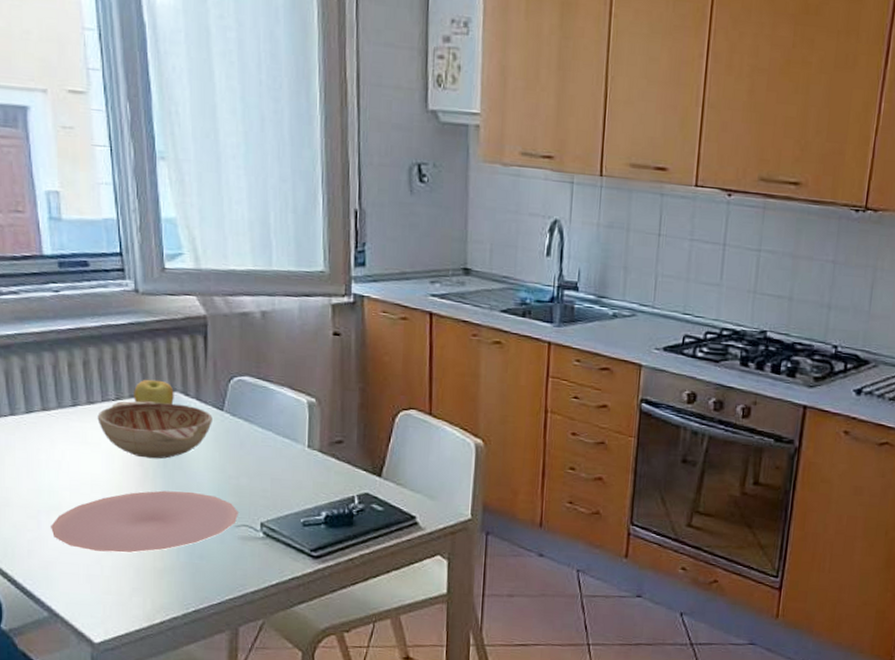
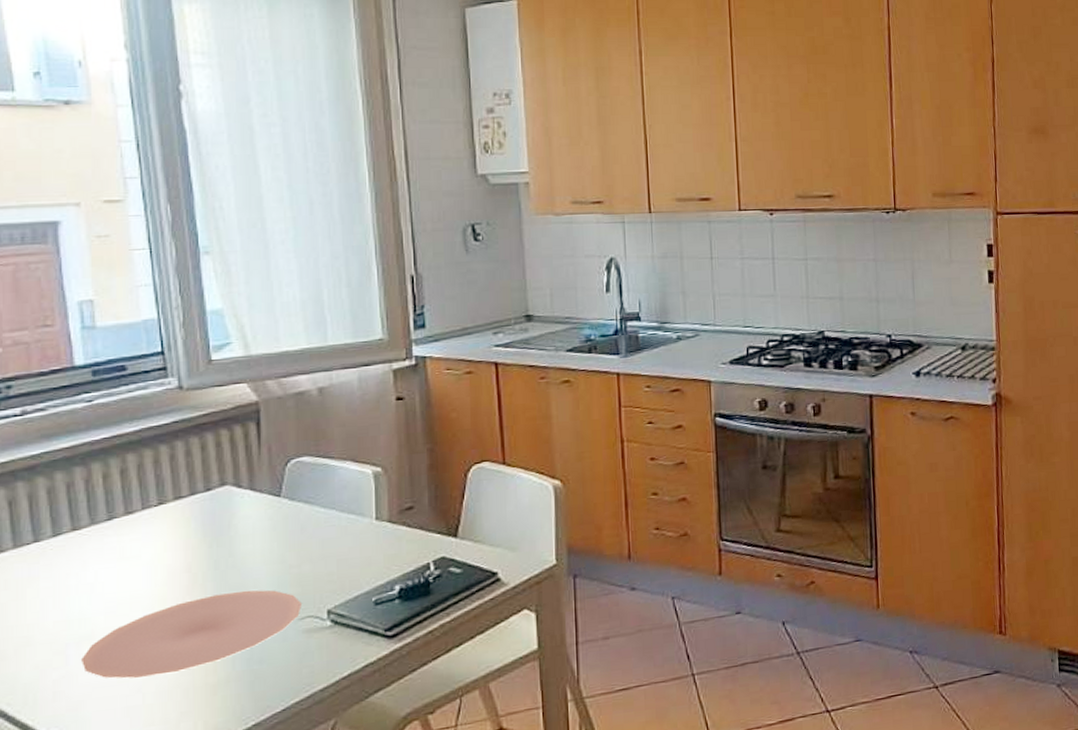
decorative bowl: present [97,401,212,459] -> none [137,497,269,563]
apple: present [134,379,174,405] -> none [179,476,225,505]

